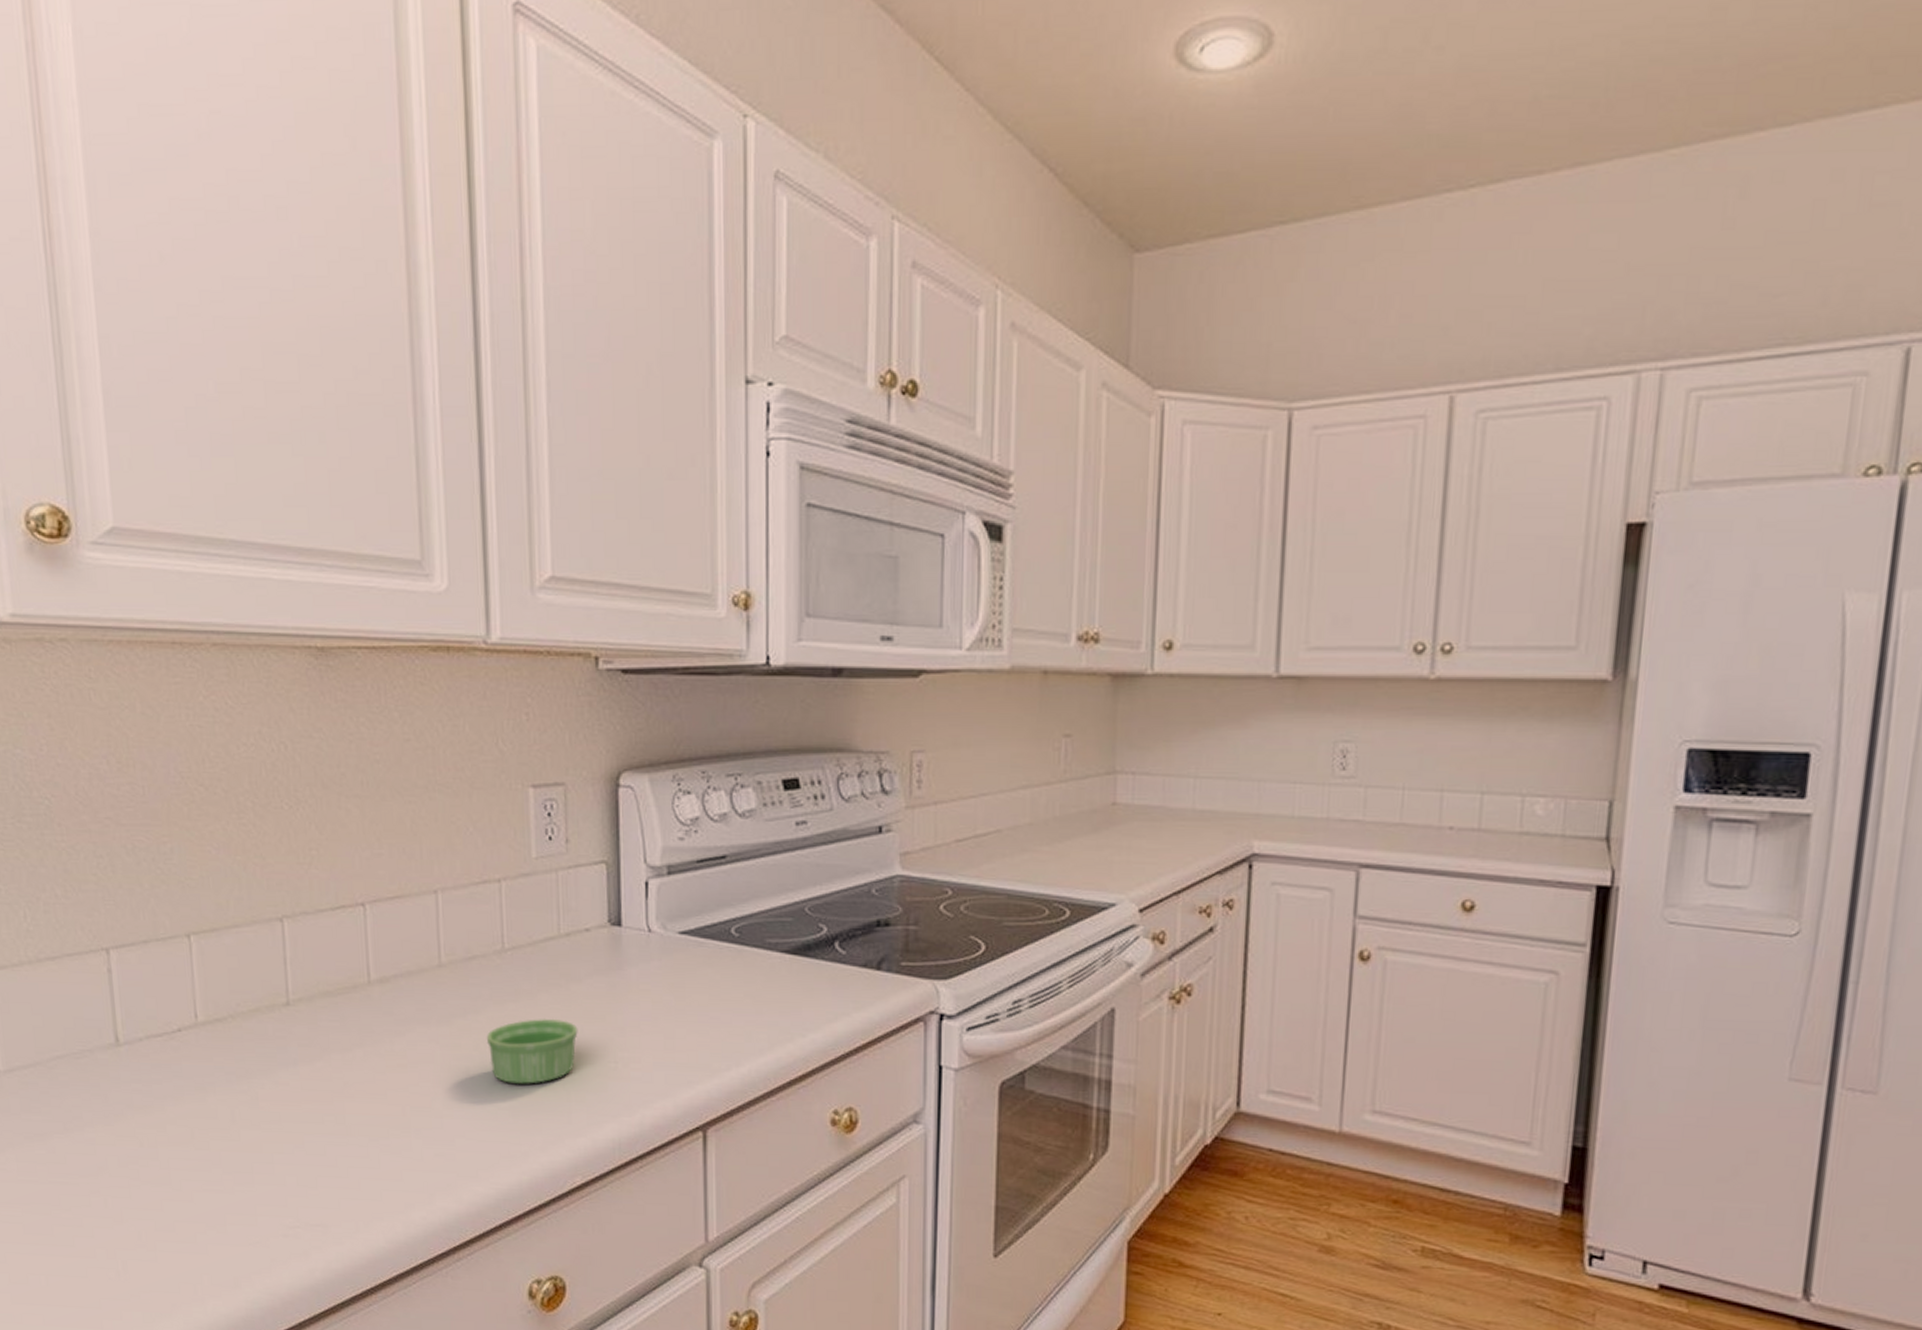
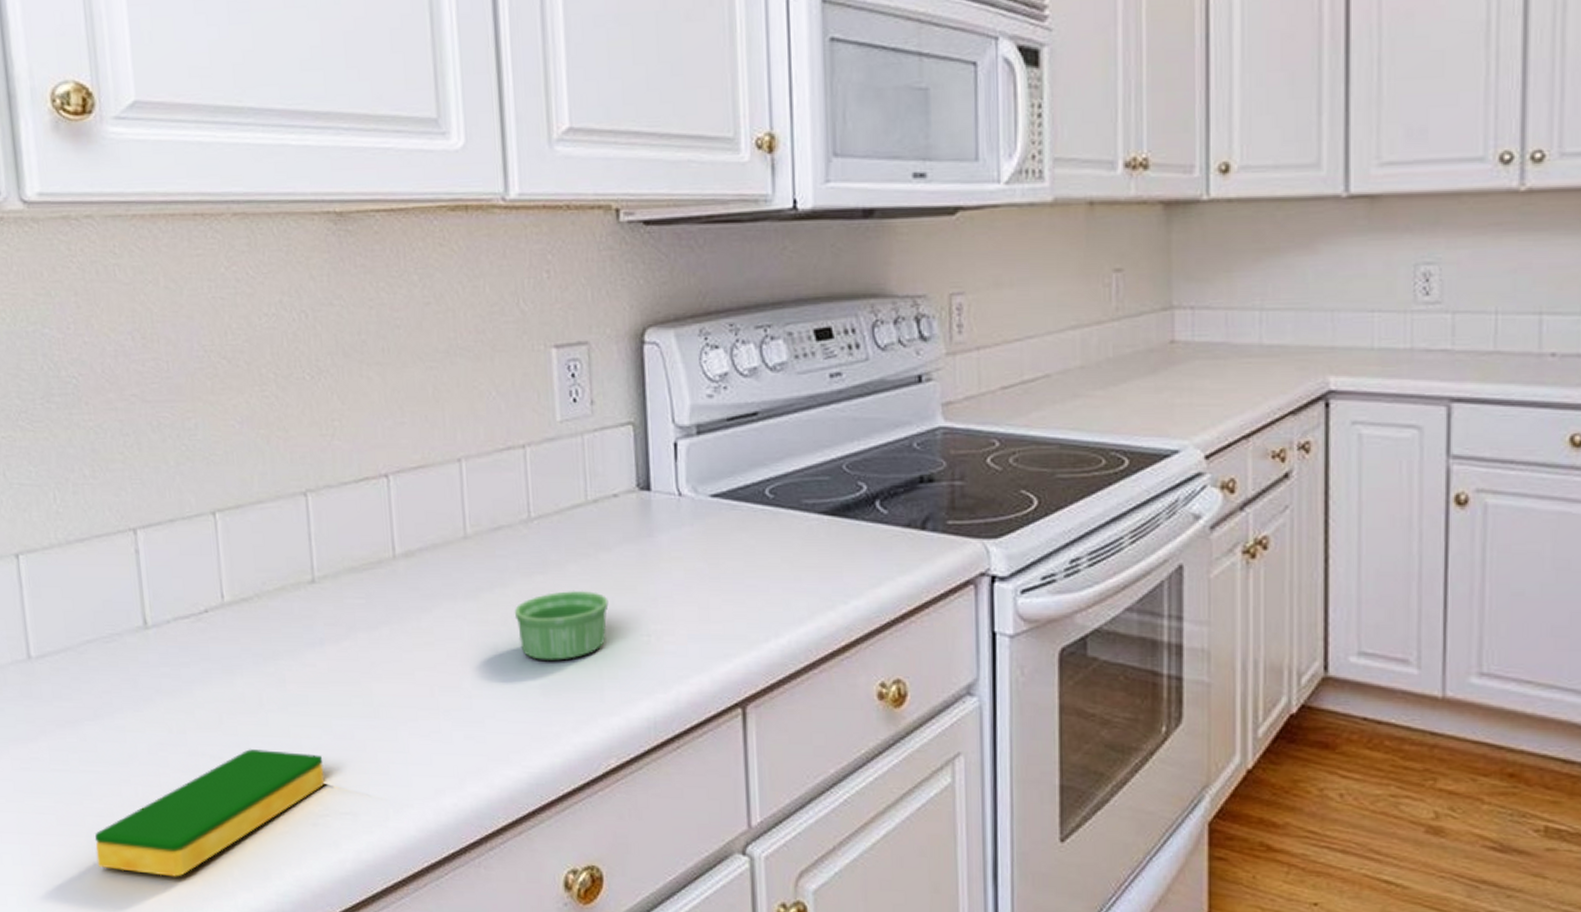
dish sponge: none [63,1163,296,1285] -> present [94,749,325,877]

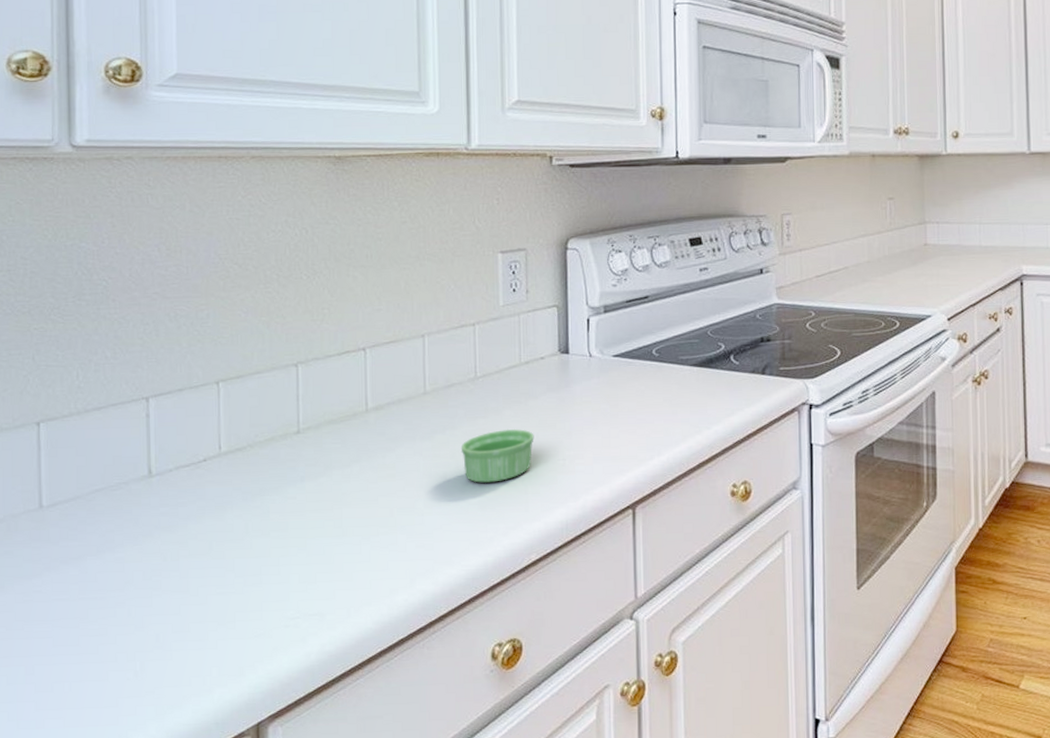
dish sponge: present [94,749,325,877] -> none [87,568,298,682]

